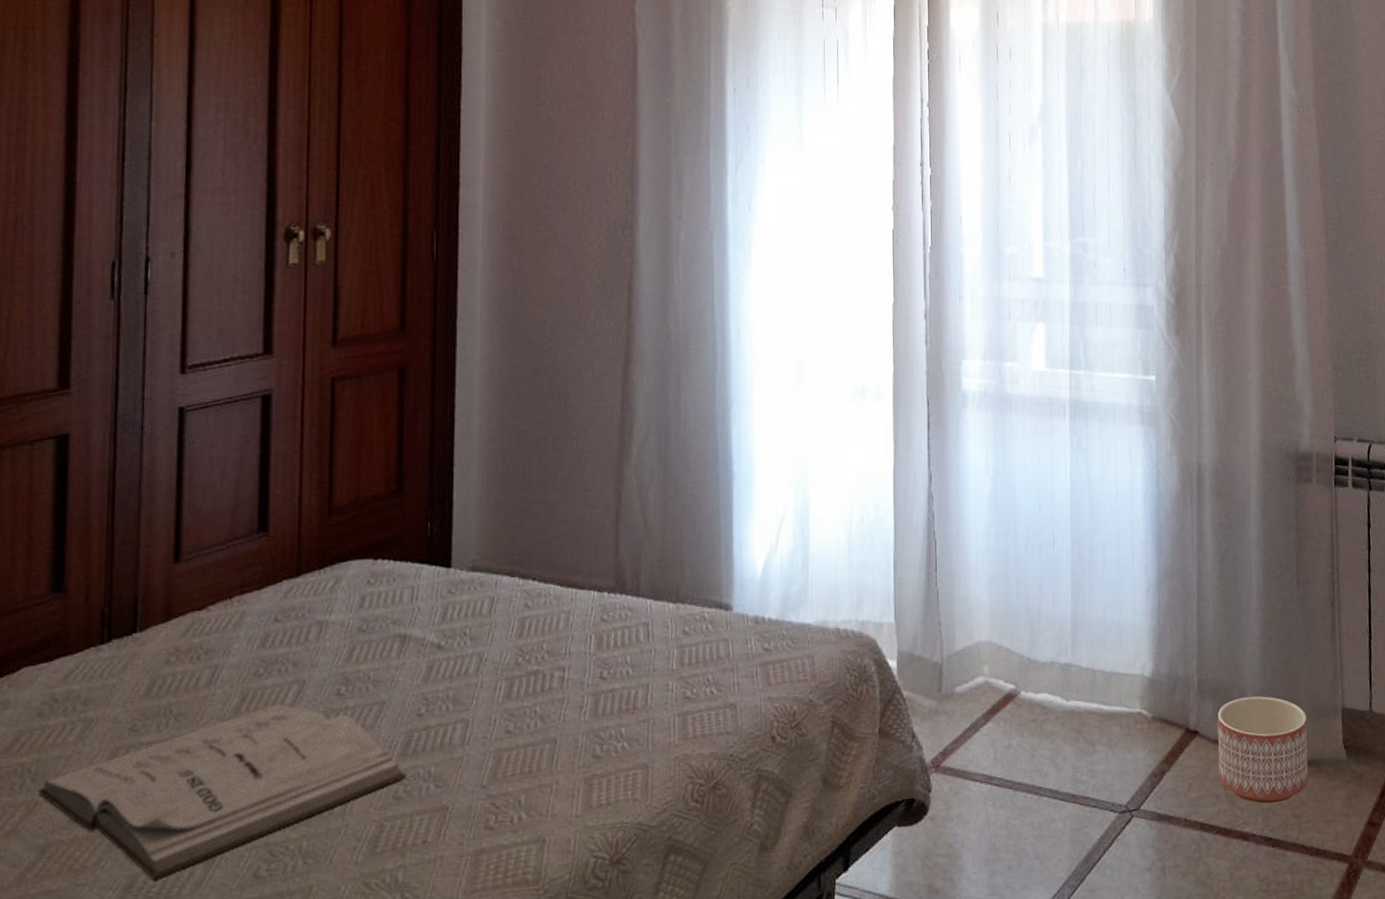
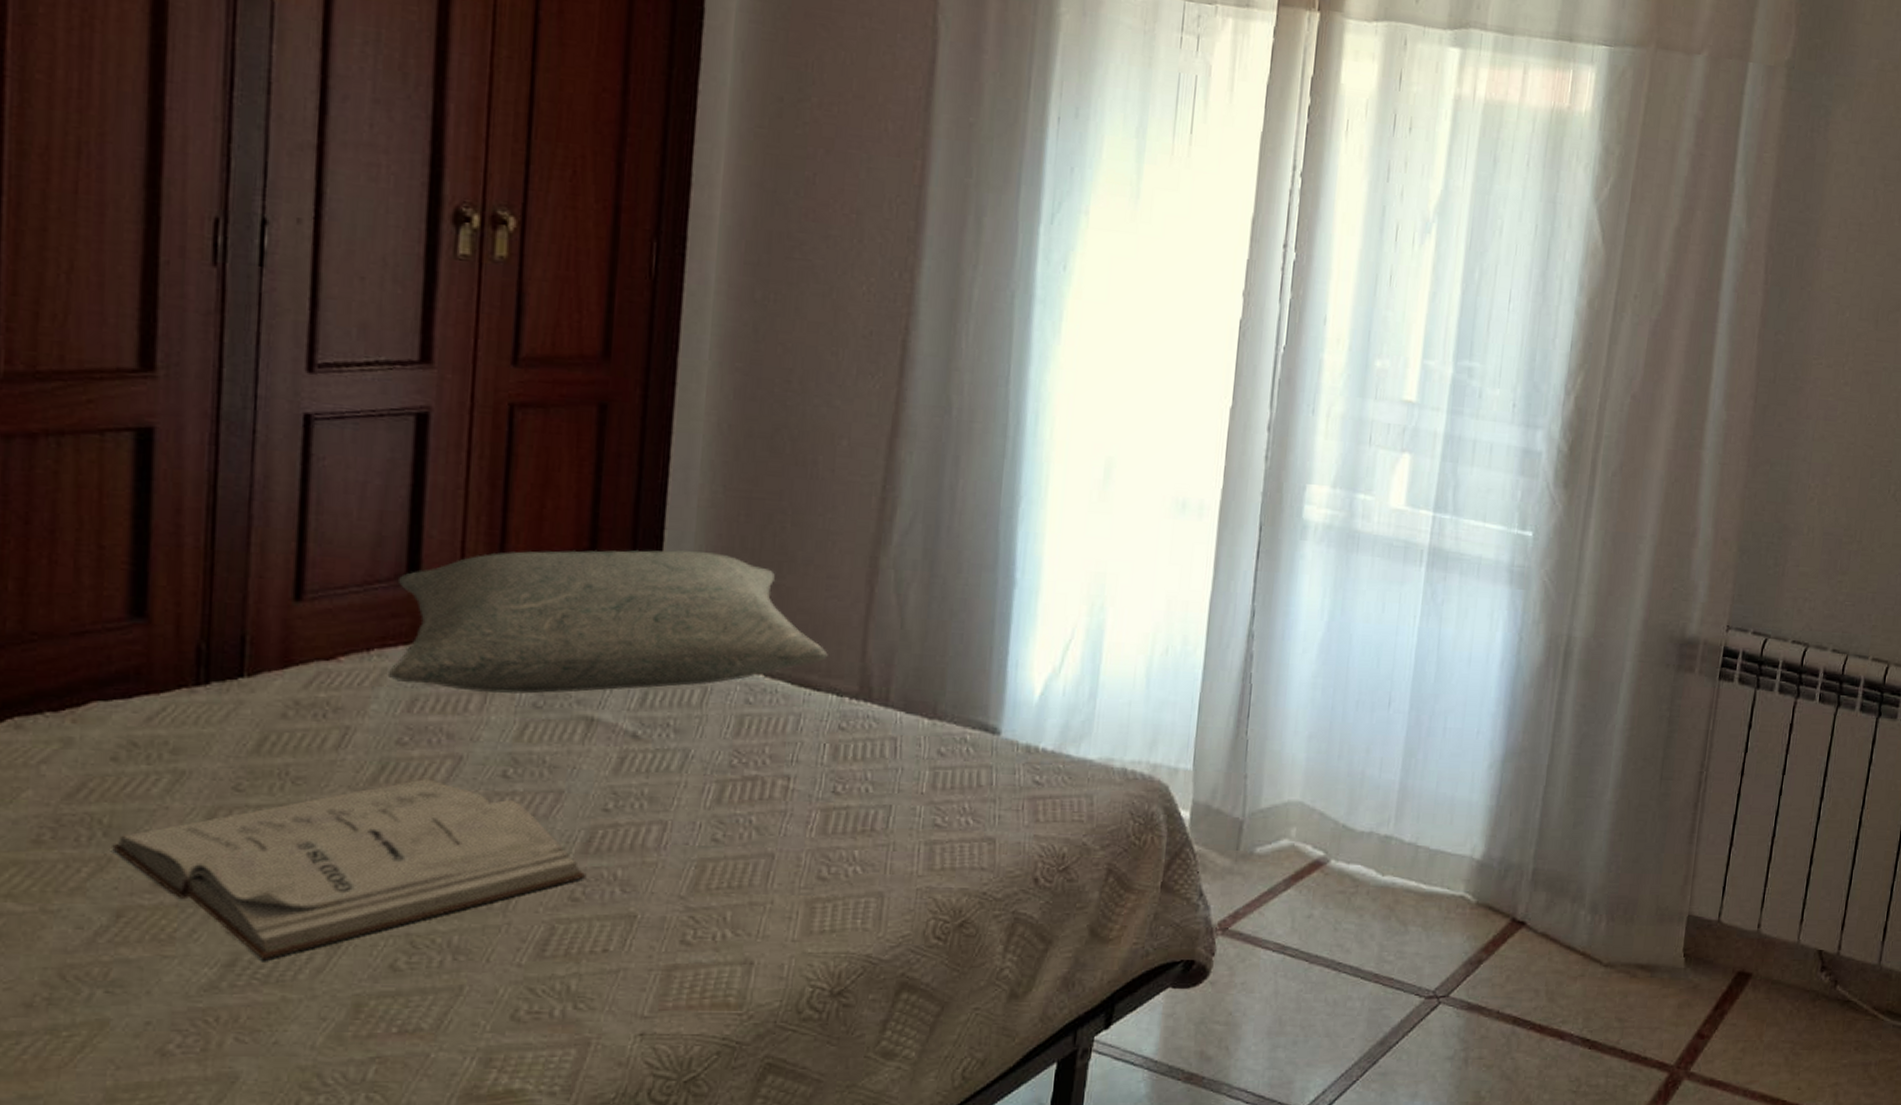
pillow: none [247,481,588,624] -> present [389,550,828,694]
planter: present [1217,696,1308,804] -> none [1541,892,1648,1004]

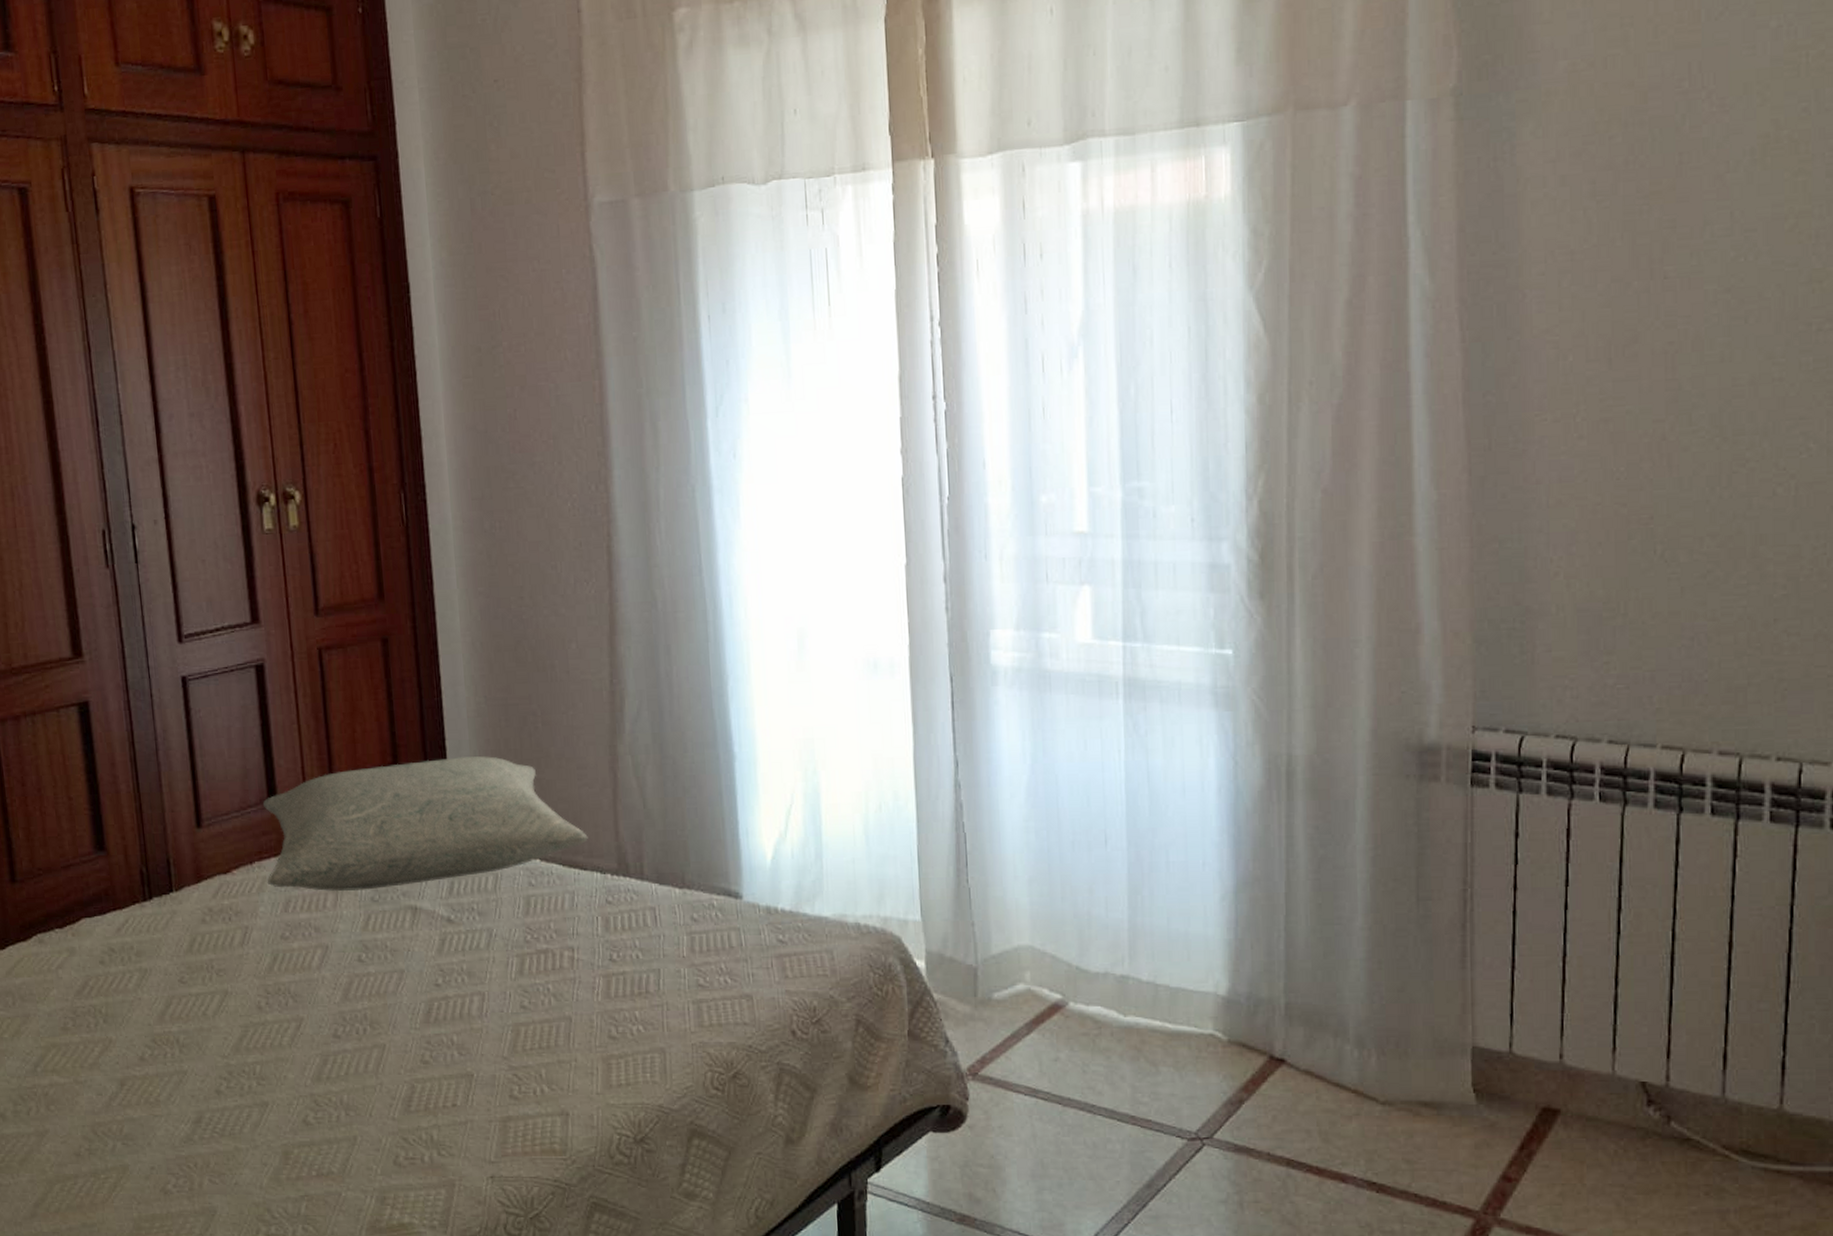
book: present [112,779,587,961] -> none [110,966,431,1118]

